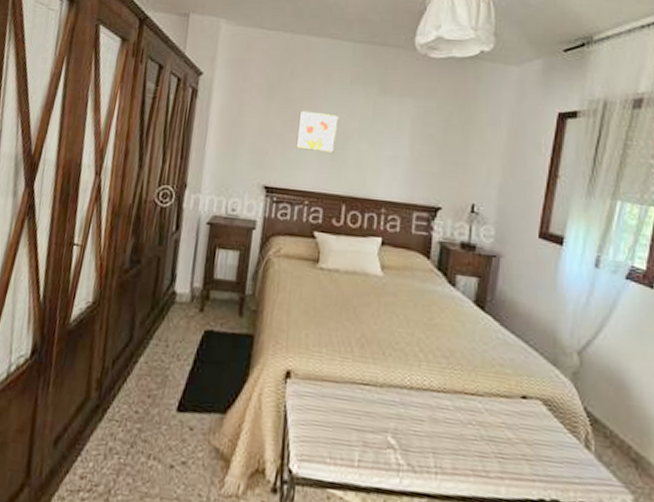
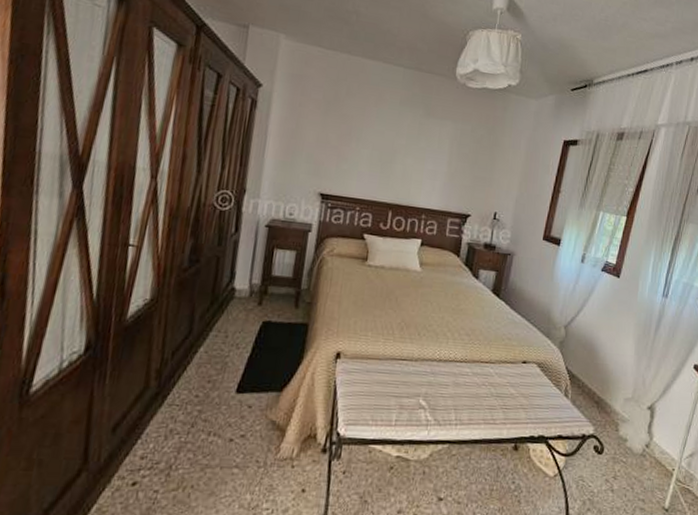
wall art: present [295,109,339,153] -> none [349,125,389,166]

